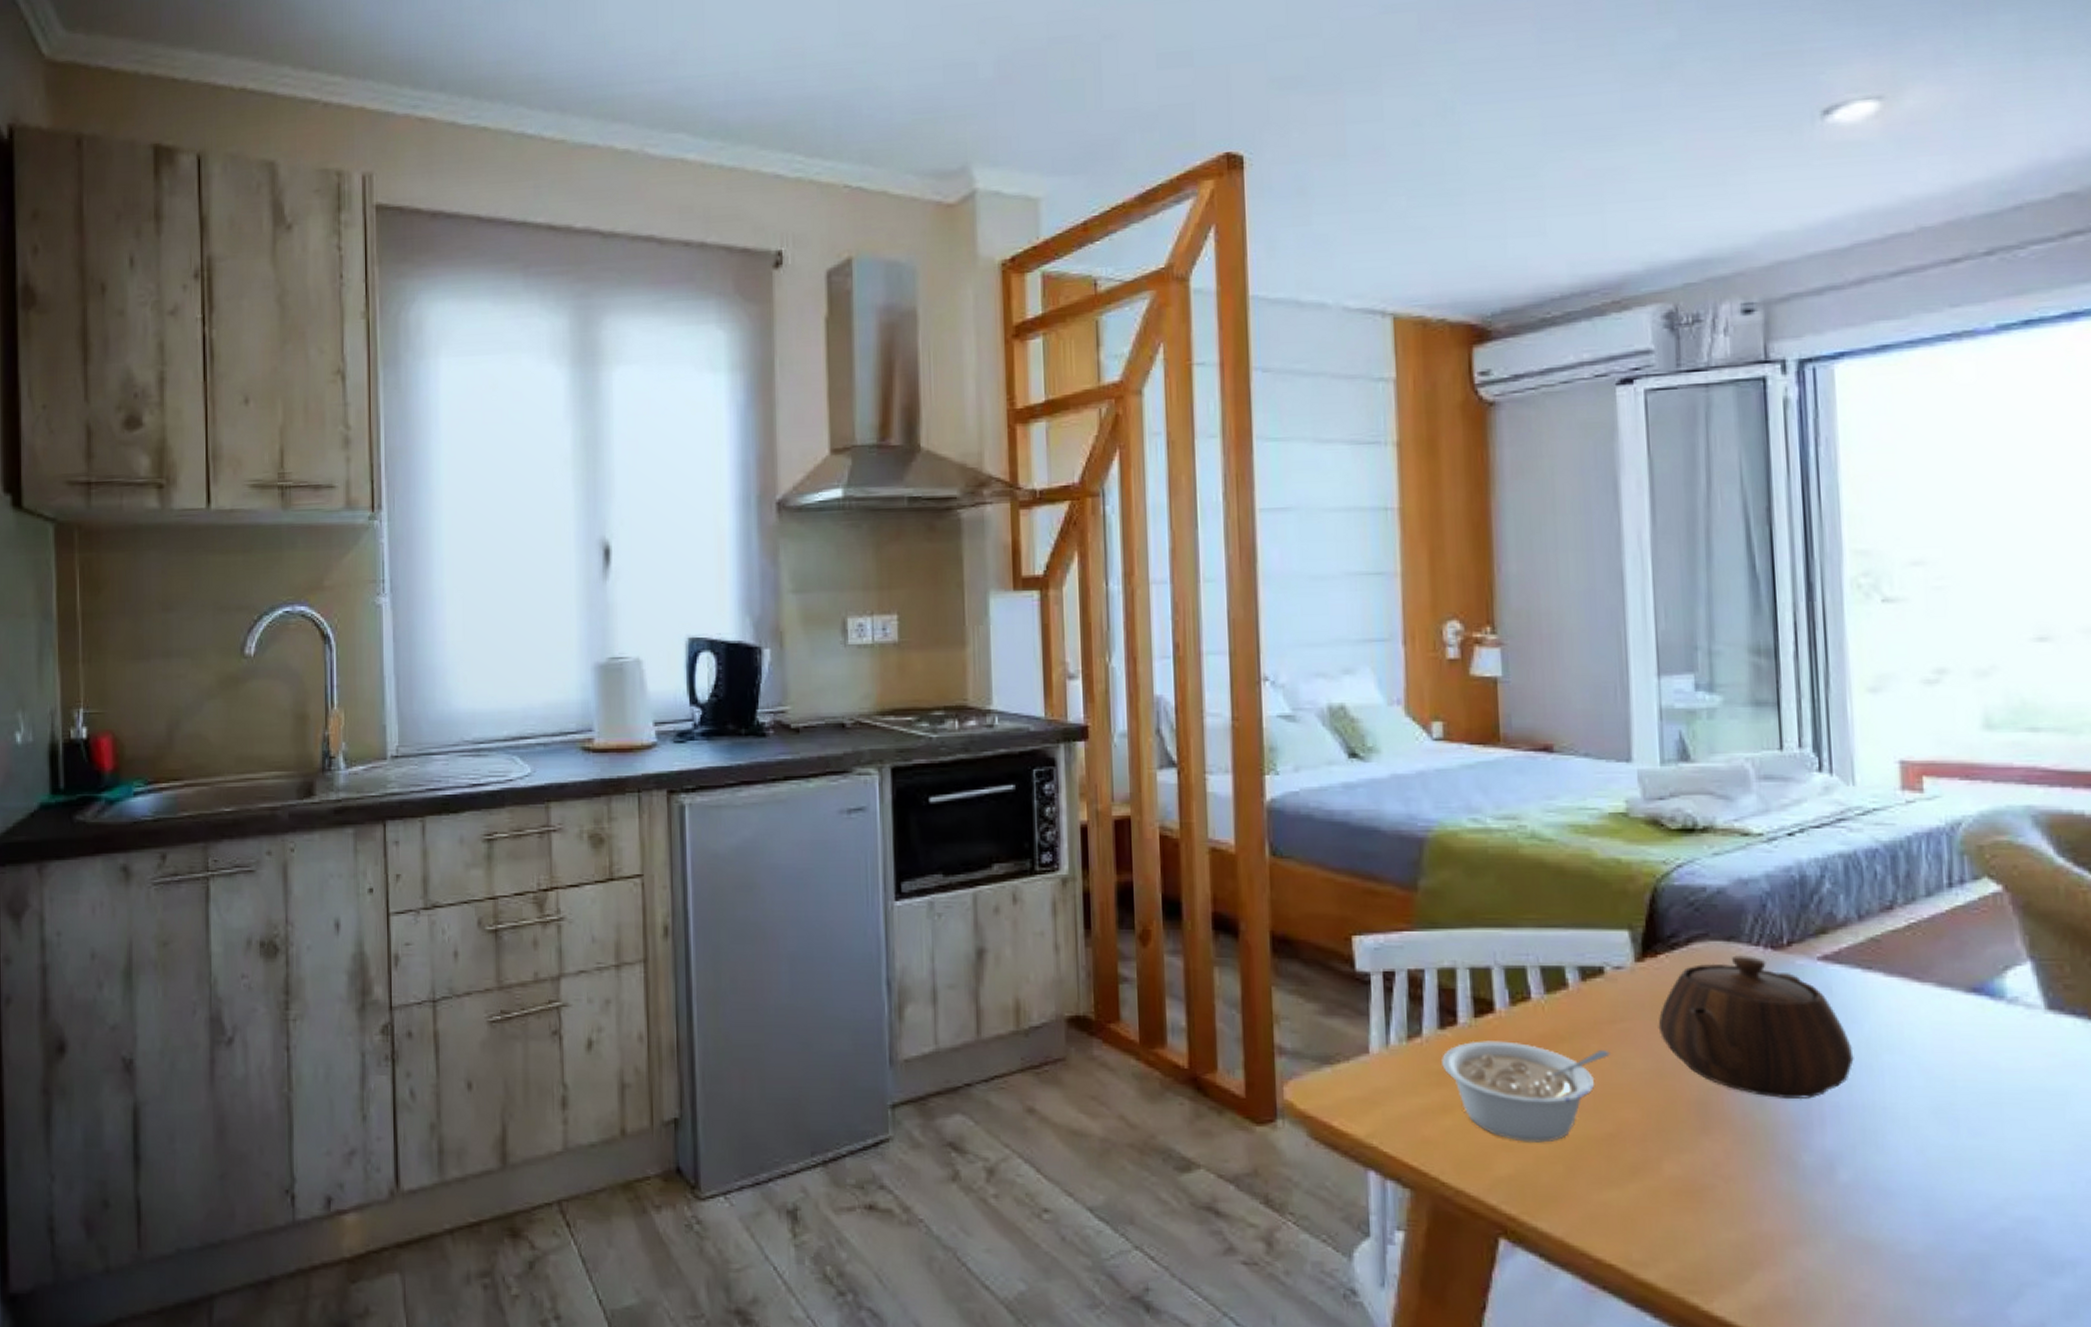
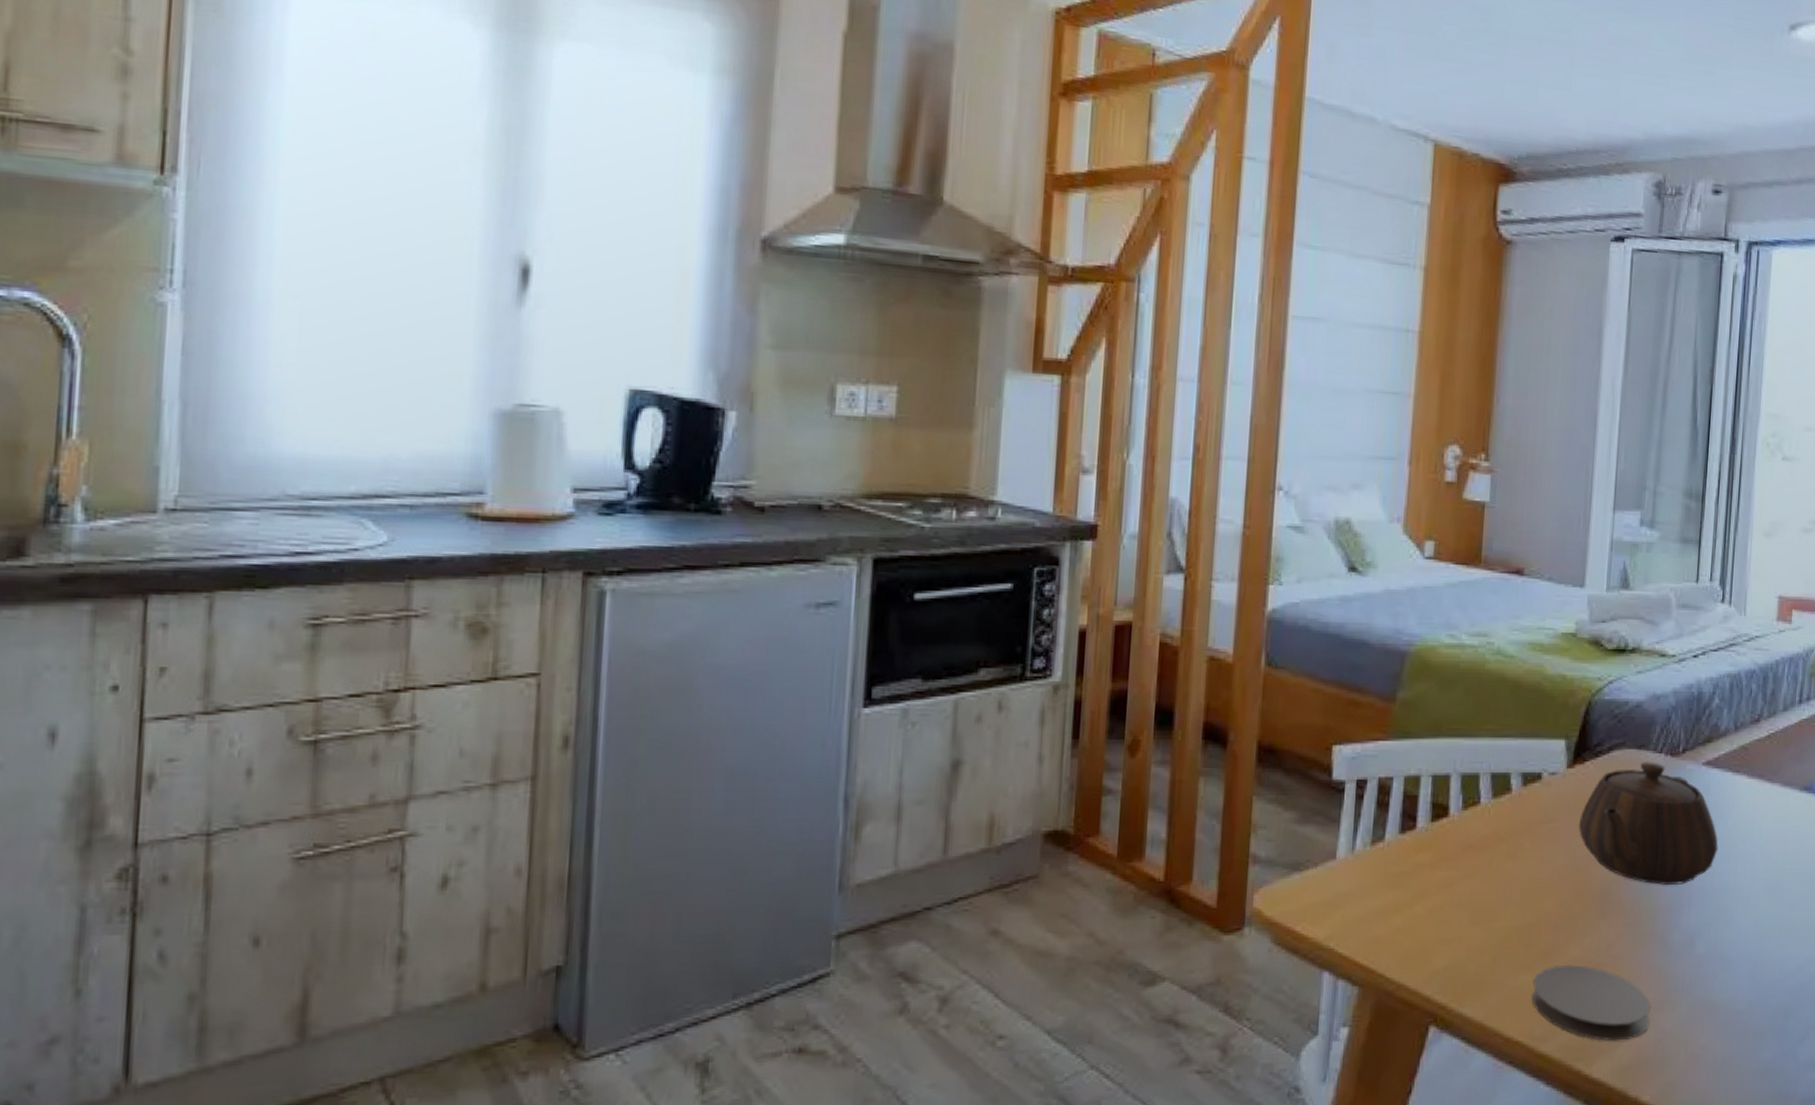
legume: present [1442,1040,1610,1143] -> none [1399,843,1538,936]
coaster: none [1621,1182,1785,1276] -> present [1531,964,1651,1041]

